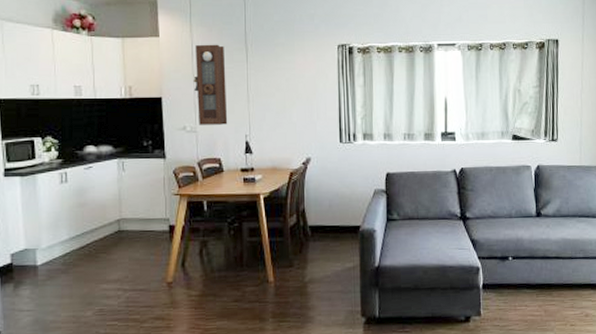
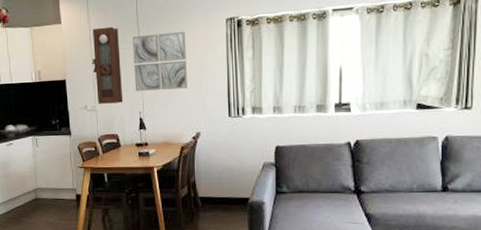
wall art: none [240,54,298,113] -> present [133,31,187,91]

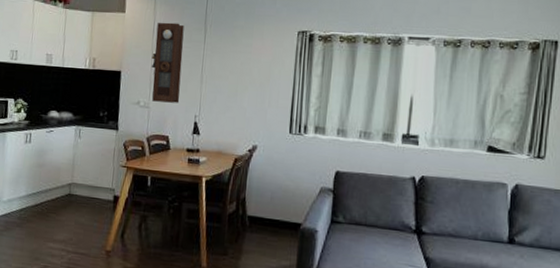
wall art: present [133,31,187,91] -> none [193,35,254,97]

